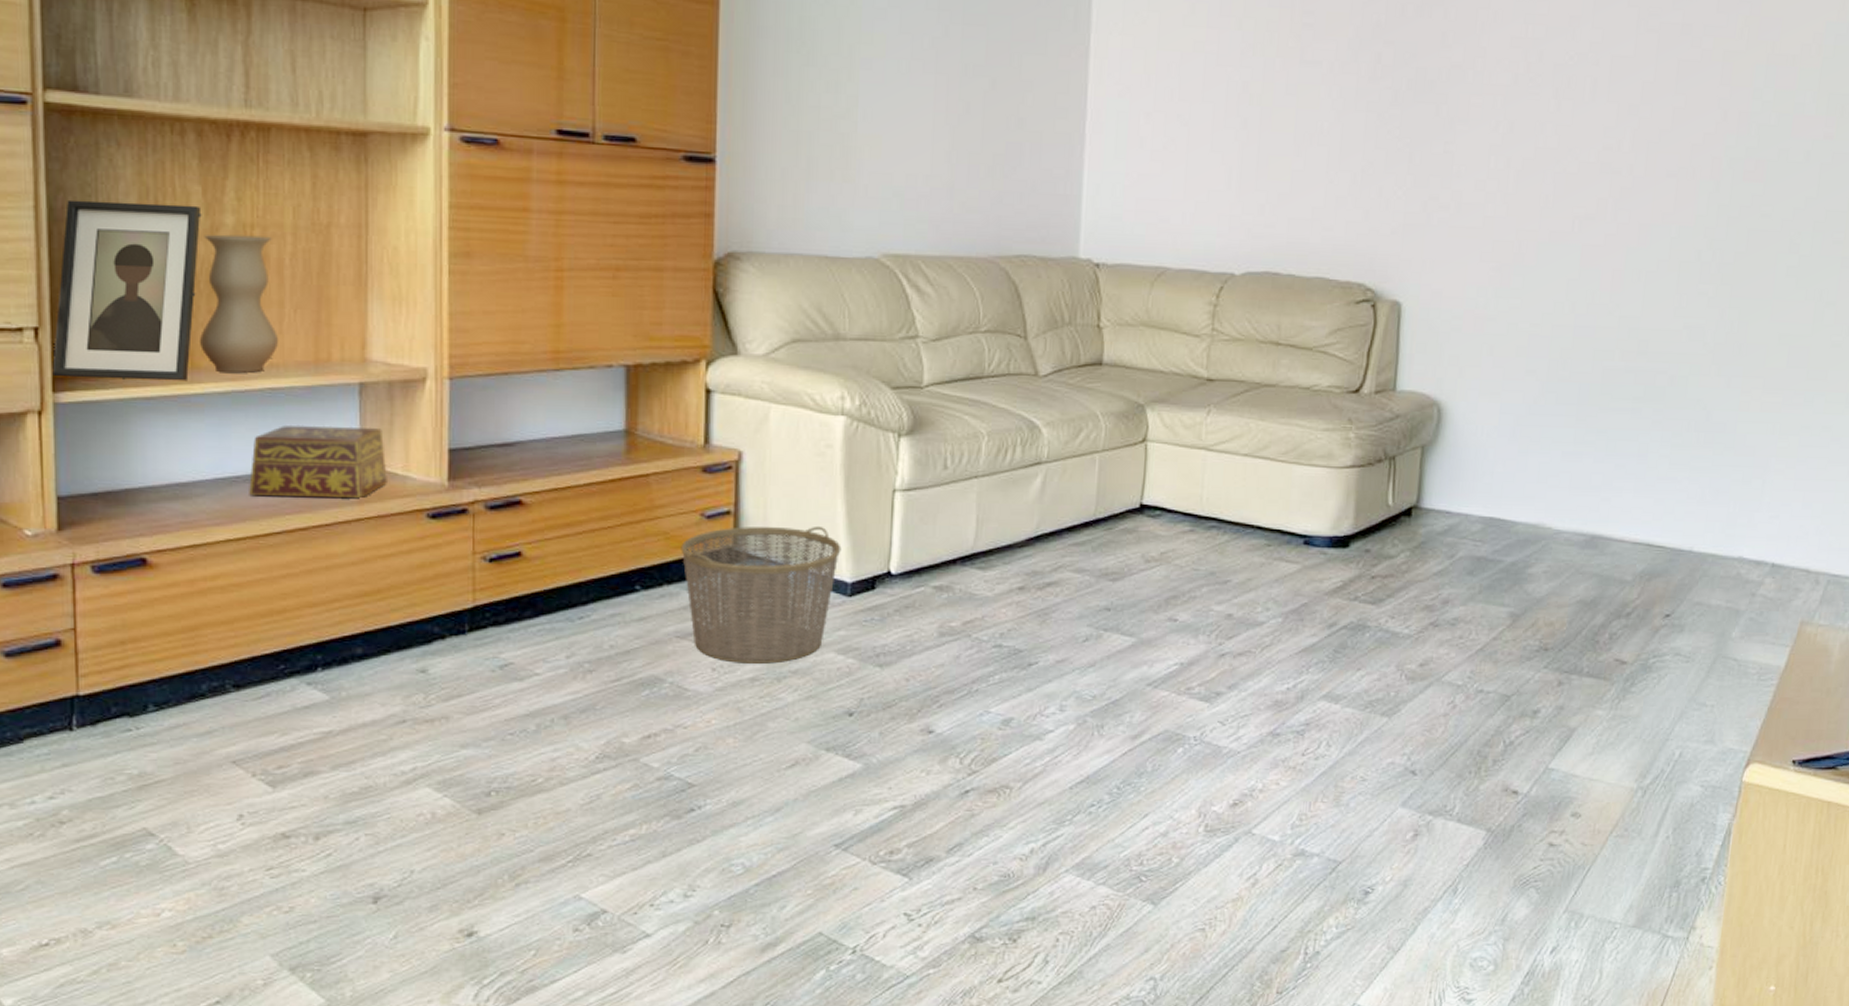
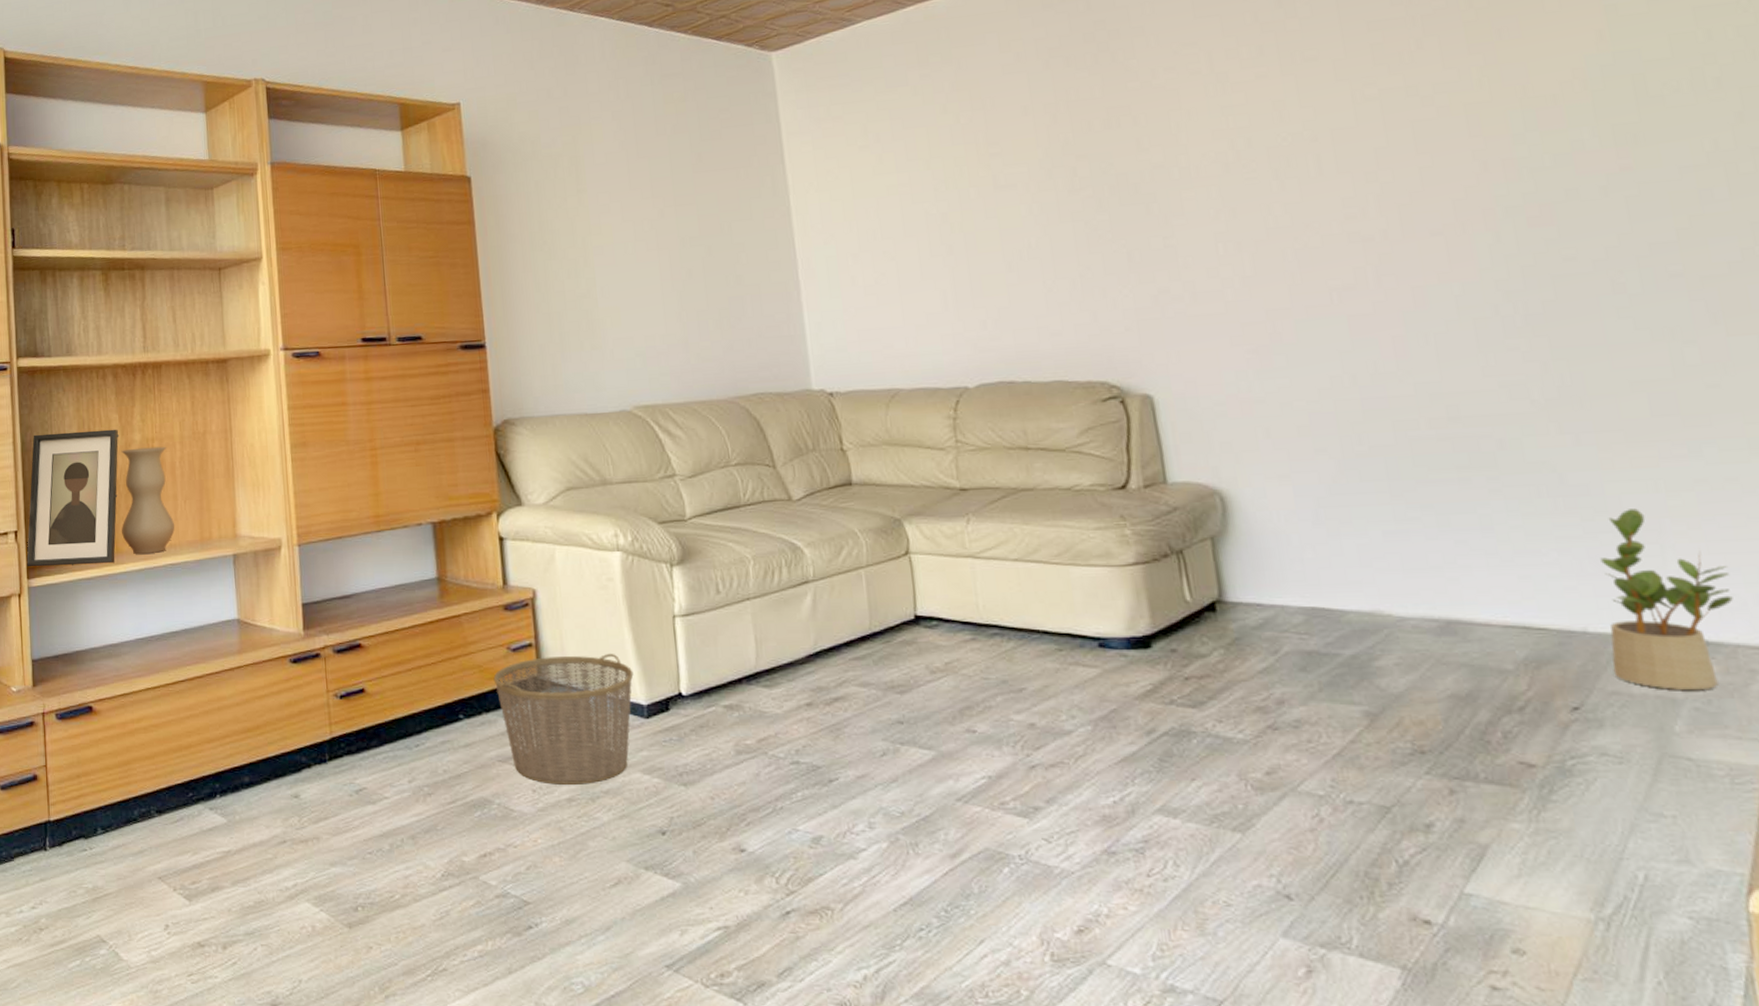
decorative box: present [249,426,387,499] -> none [160,590,258,652]
potted plant: none [1702,447,1804,603] -> present [1600,508,1733,690]

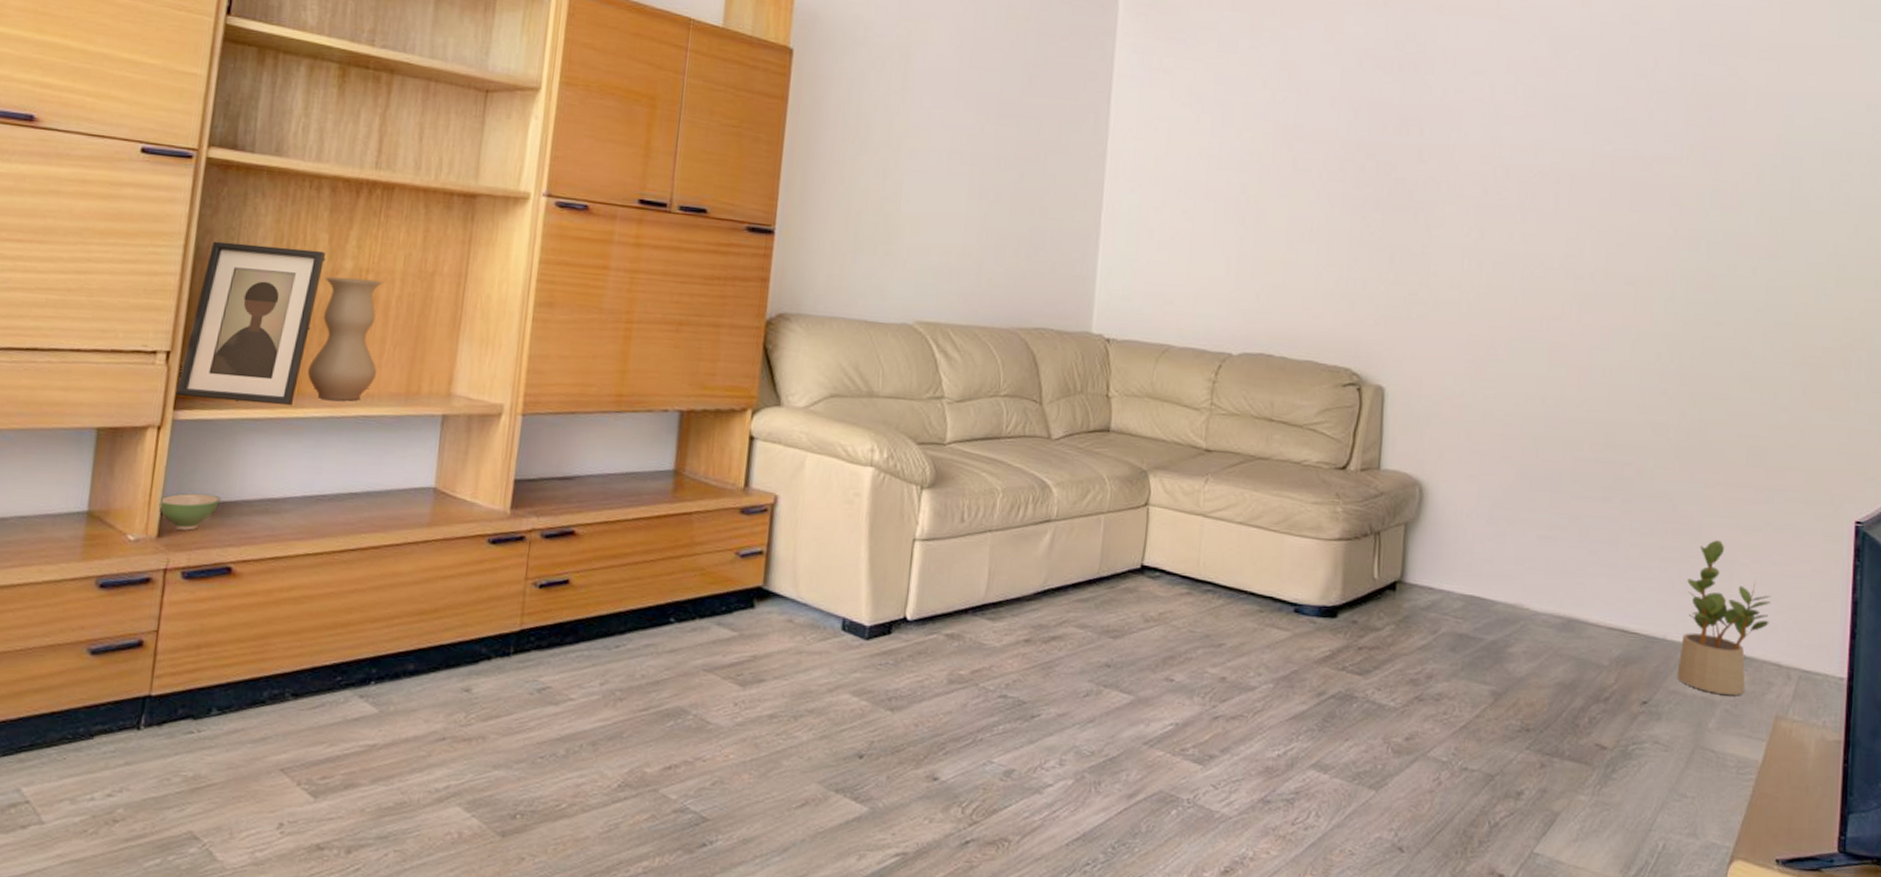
bowl: none [29,646,75,679] -> present [159,493,222,531]
basket: present [493,653,634,785] -> none [714,566,863,702]

